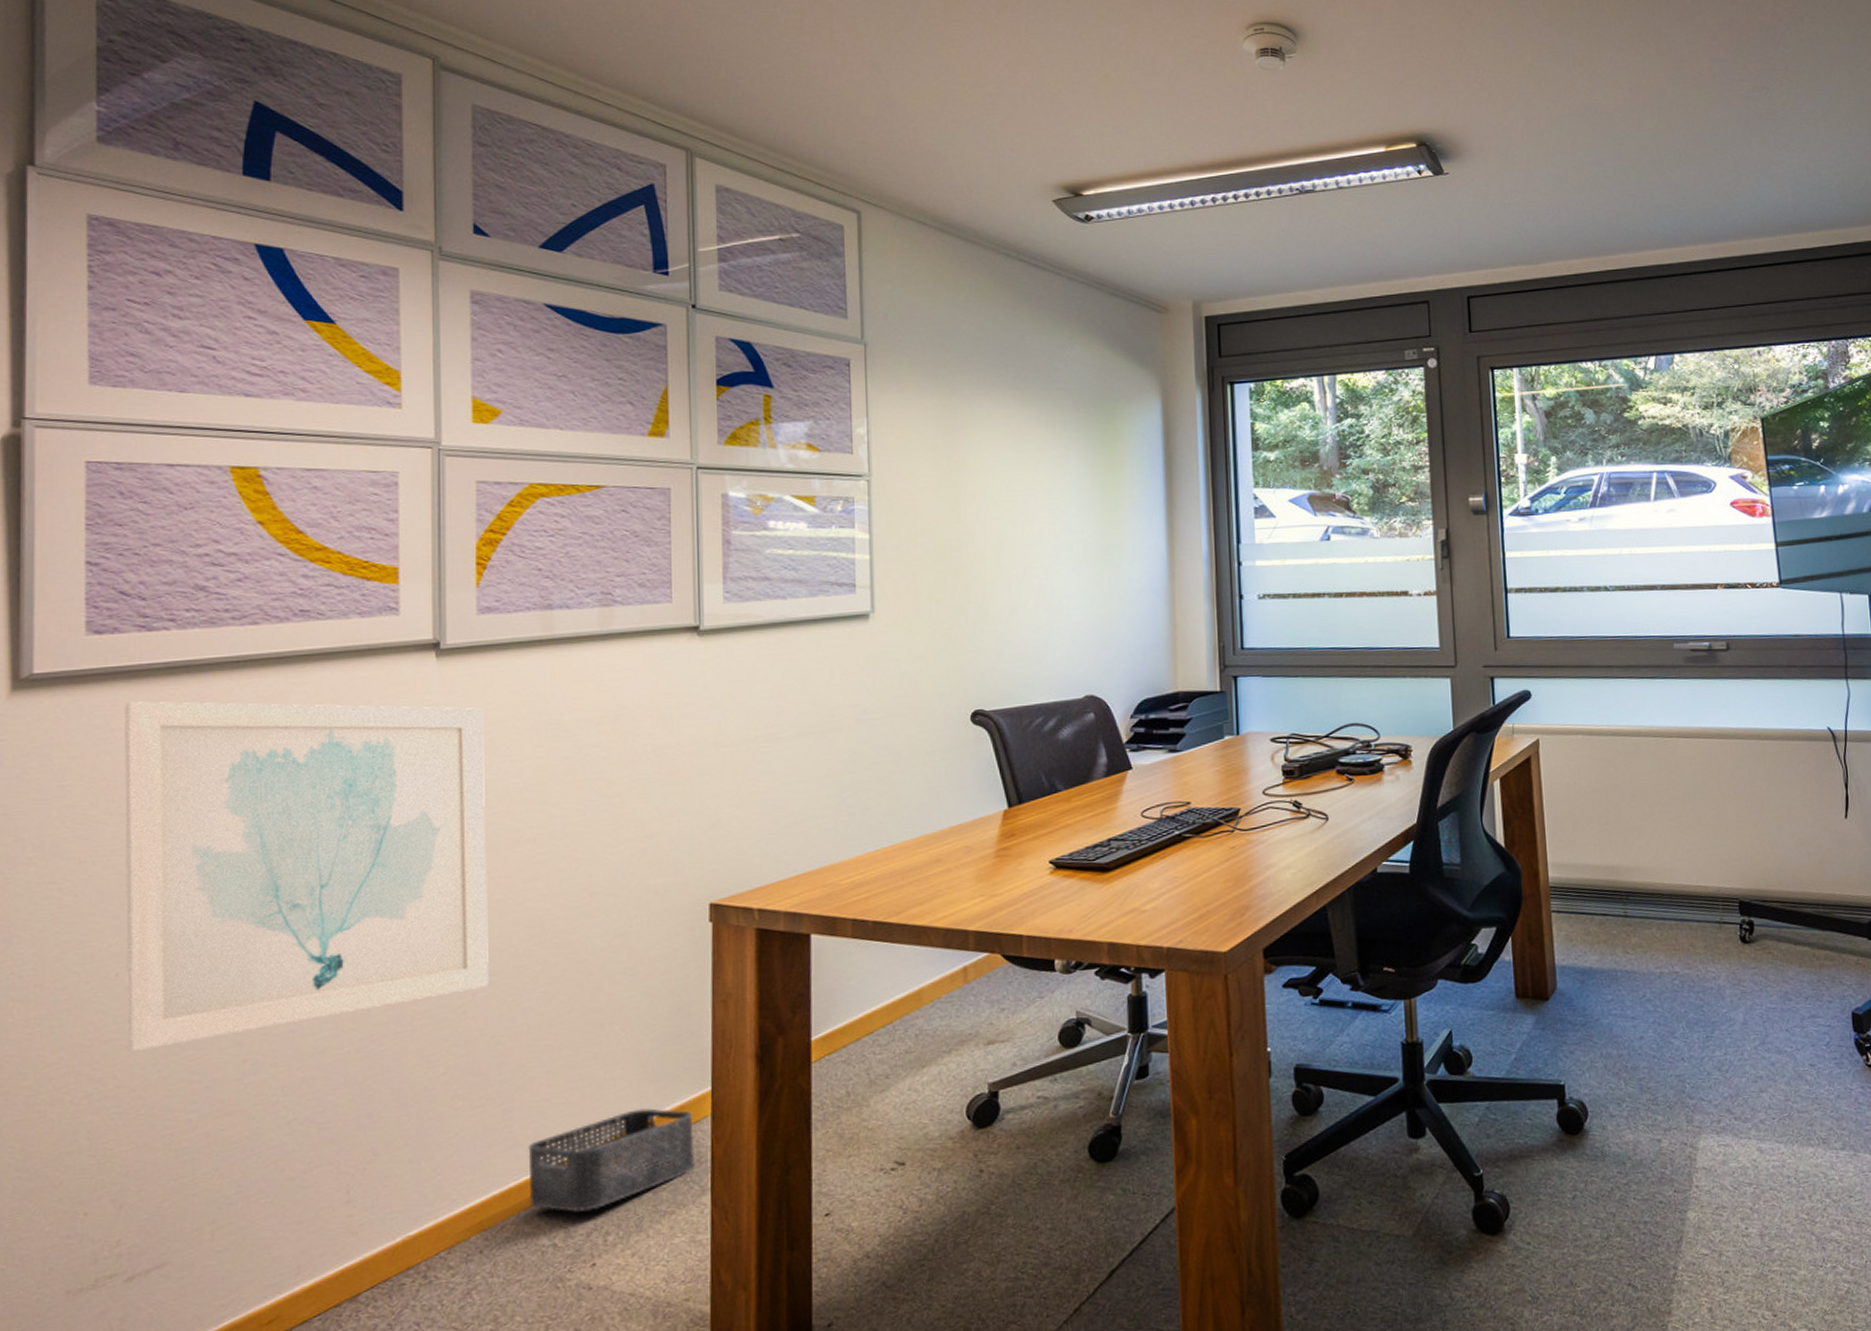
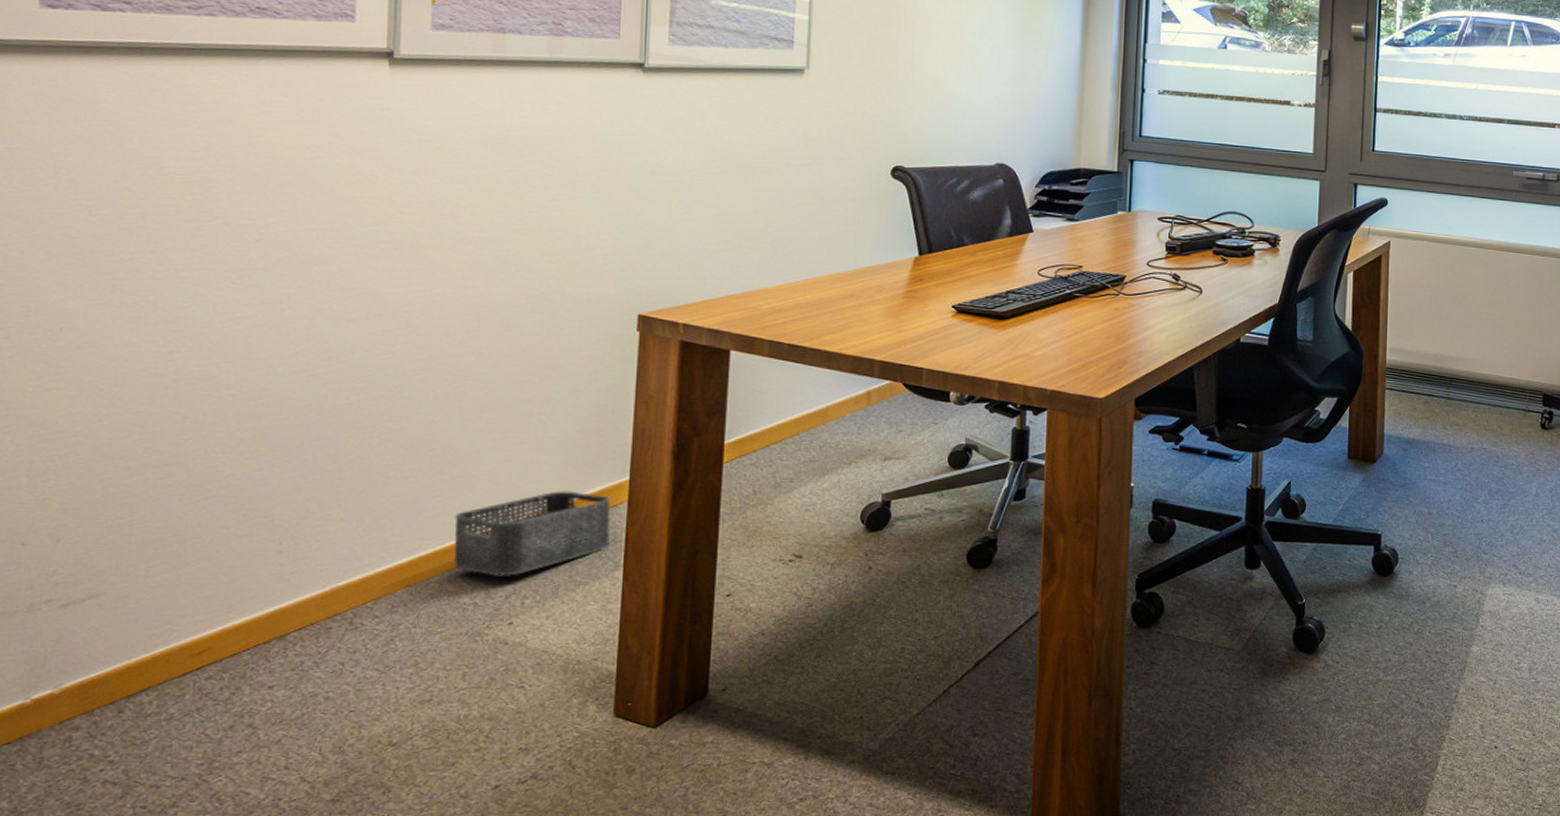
wall art: present [123,701,489,1051] -> none [69,76,433,400]

